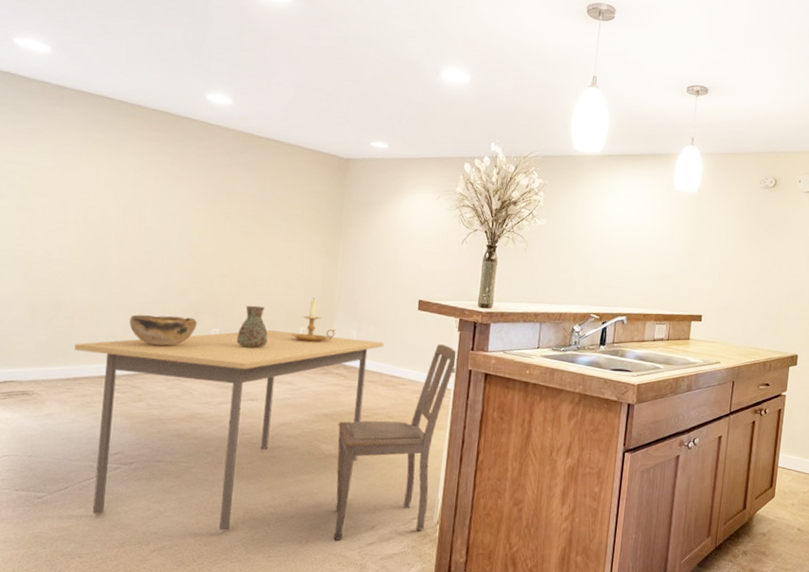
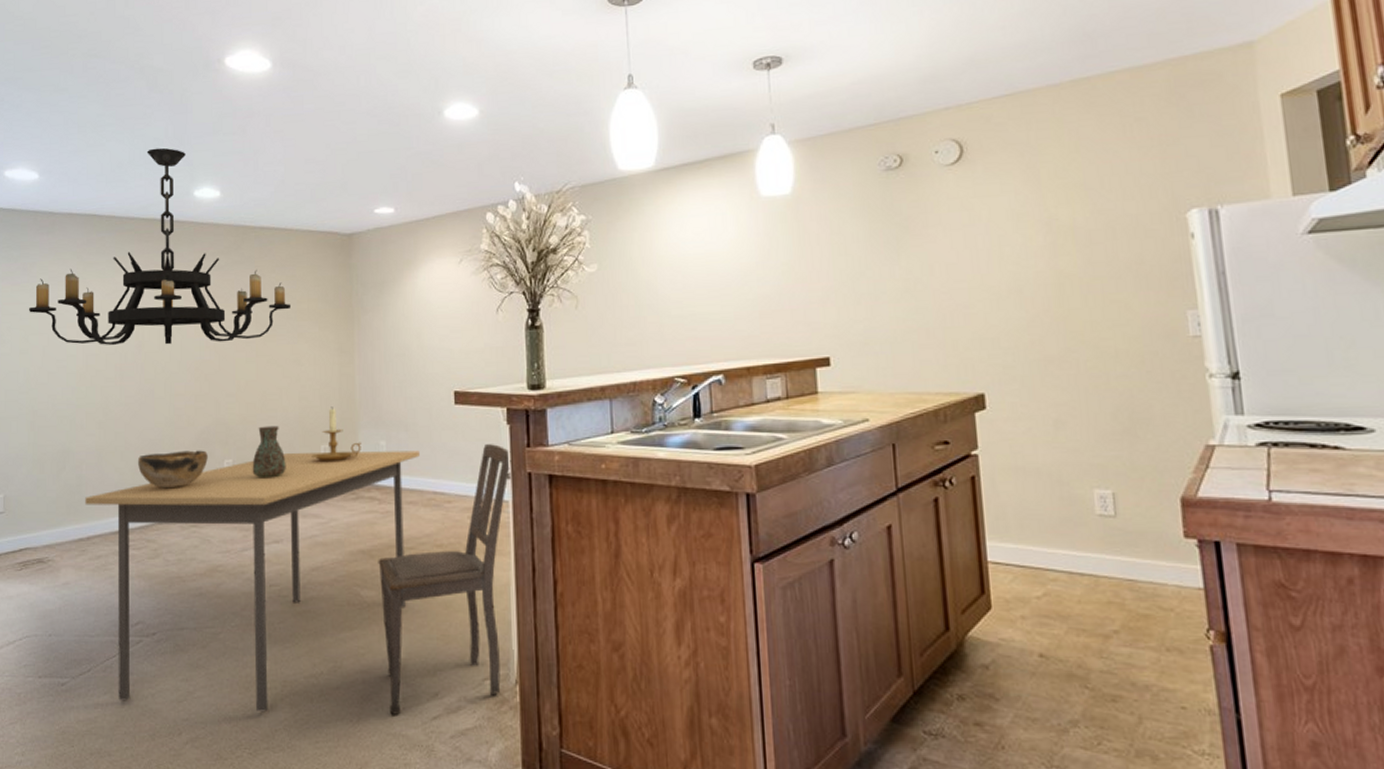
chandelier: none [31,48,288,232] -> present [29,147,292,345]

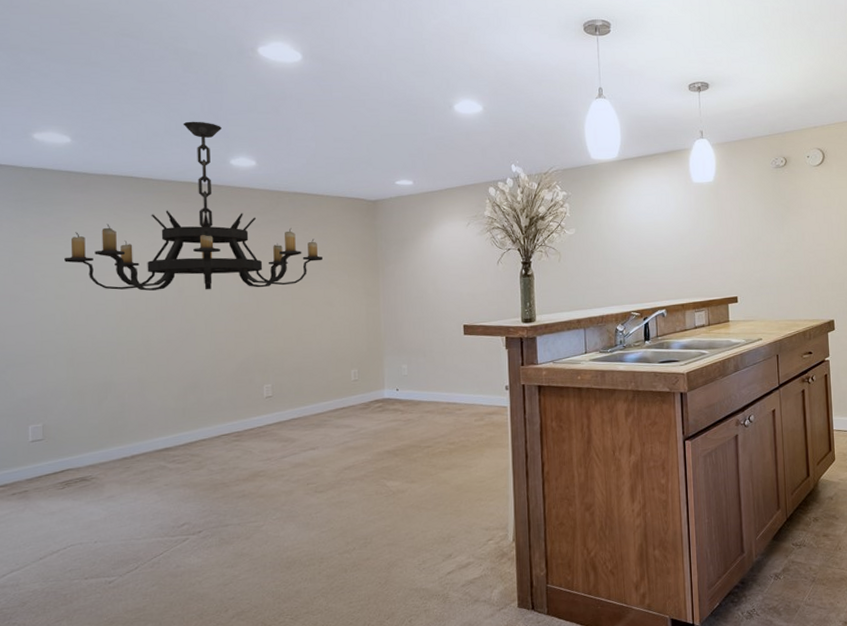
dining table: present [85,450,420,713] -> none [128,371,436,590]
decorative bowl: present [137,450,208,489] -> none [180,377,248,411]
decorative vase: present [252,425,286,478] -> none [289,355,321,399]
candle holder: present [311,406,361,461] -> none [343,339,386,383]
dining chair: present [378,444,511,715] -> none [401,364,509,575]

